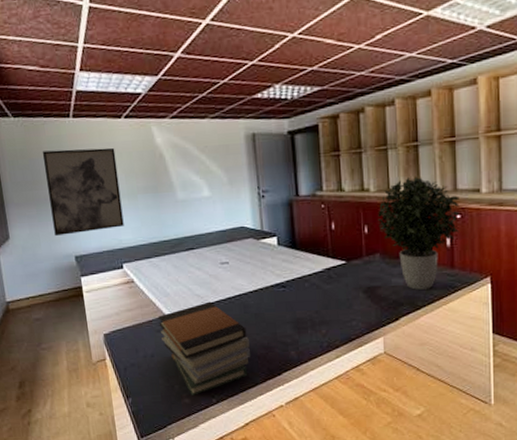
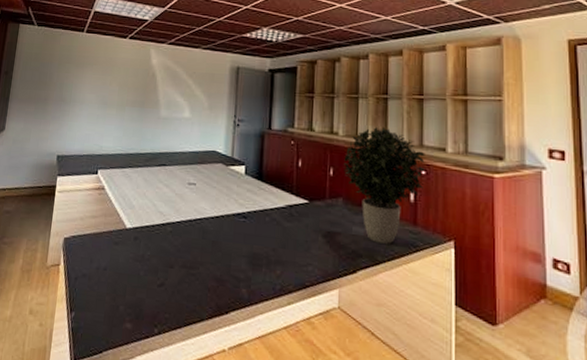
wall art: present [42,147,124,236] -> none [45,57,115,135]
book stack: present [158,301,250,395] -> none [117,220,202,321]

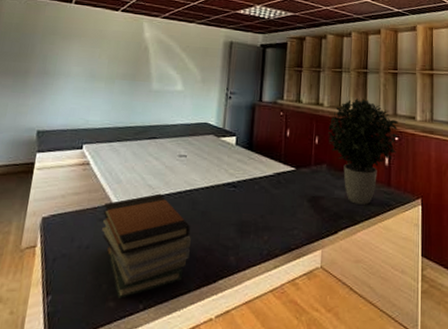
book stack: none [117,220,202,321] -> present [102,193,191,298]

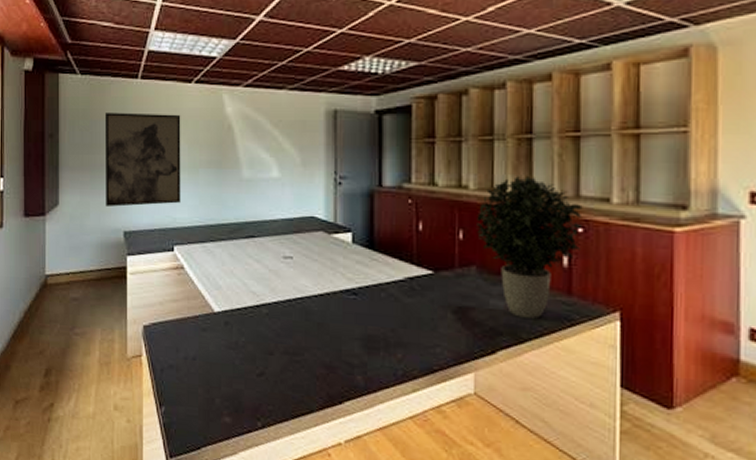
wall art: none [24,28,105,109] -> present [104,112,181,207]
book stack: present [102,193,191,298] -> none [206,301,308,414]

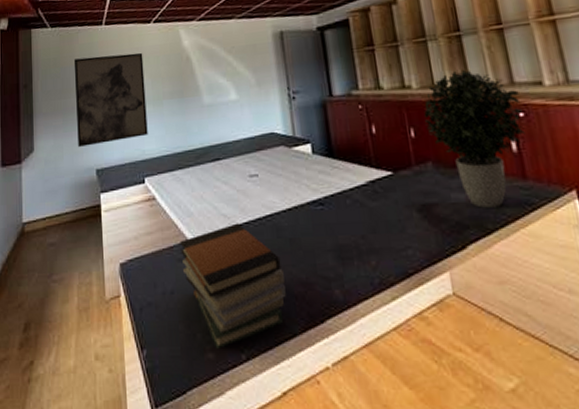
book stack: none [206,301,308,414] -> present [180,223,286,349]

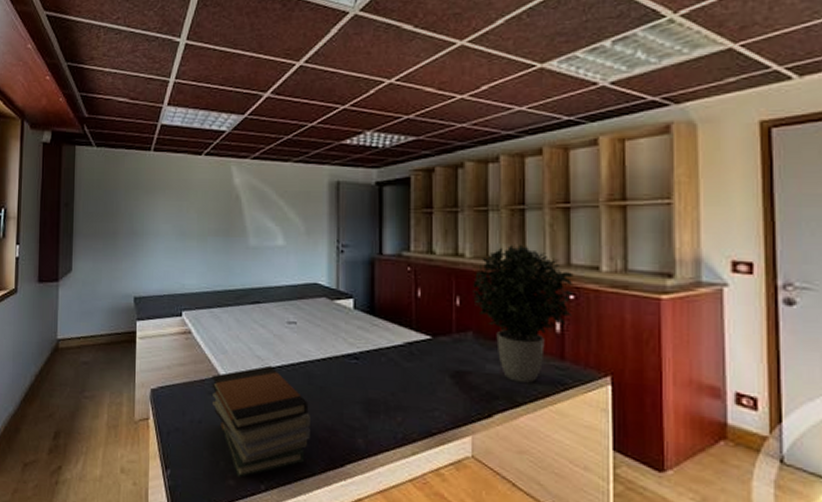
wall art: present [73,52,148,147] -> none [117,183,191,273]

